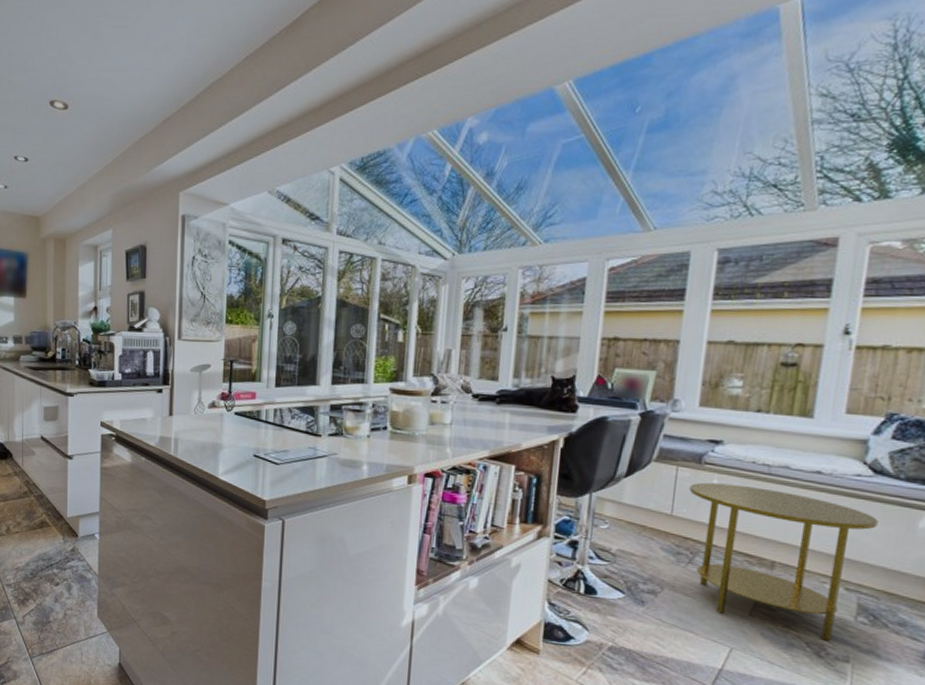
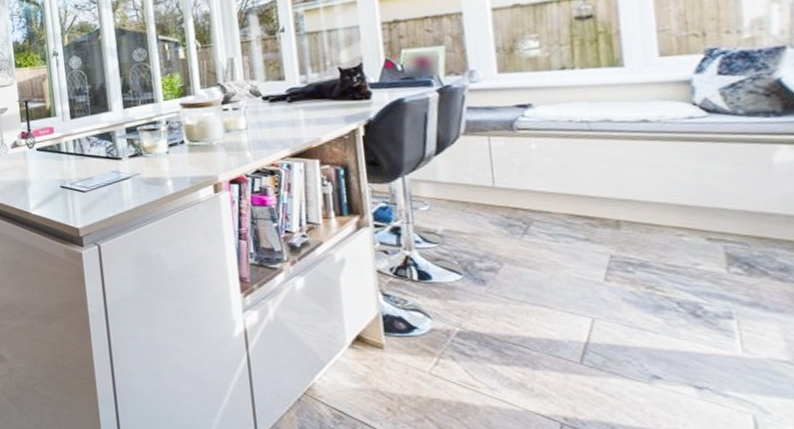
side table: present [689,482,878,642] -> none [506,145,726,299]

